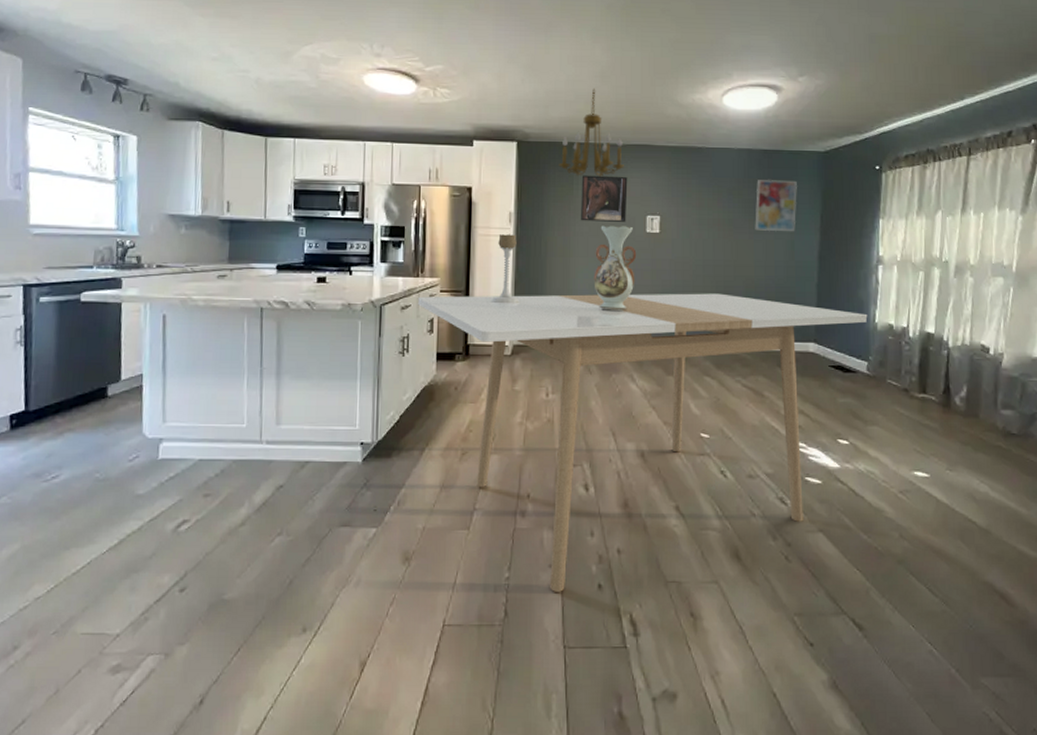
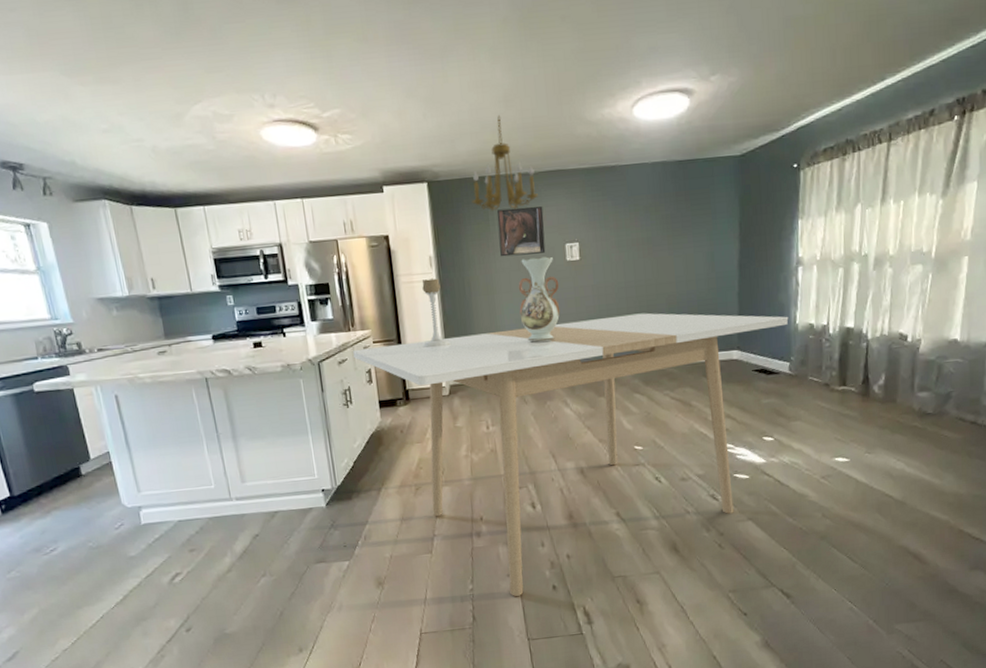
wall art: present [755,180,797,232] -> none [673,189,715,246]

